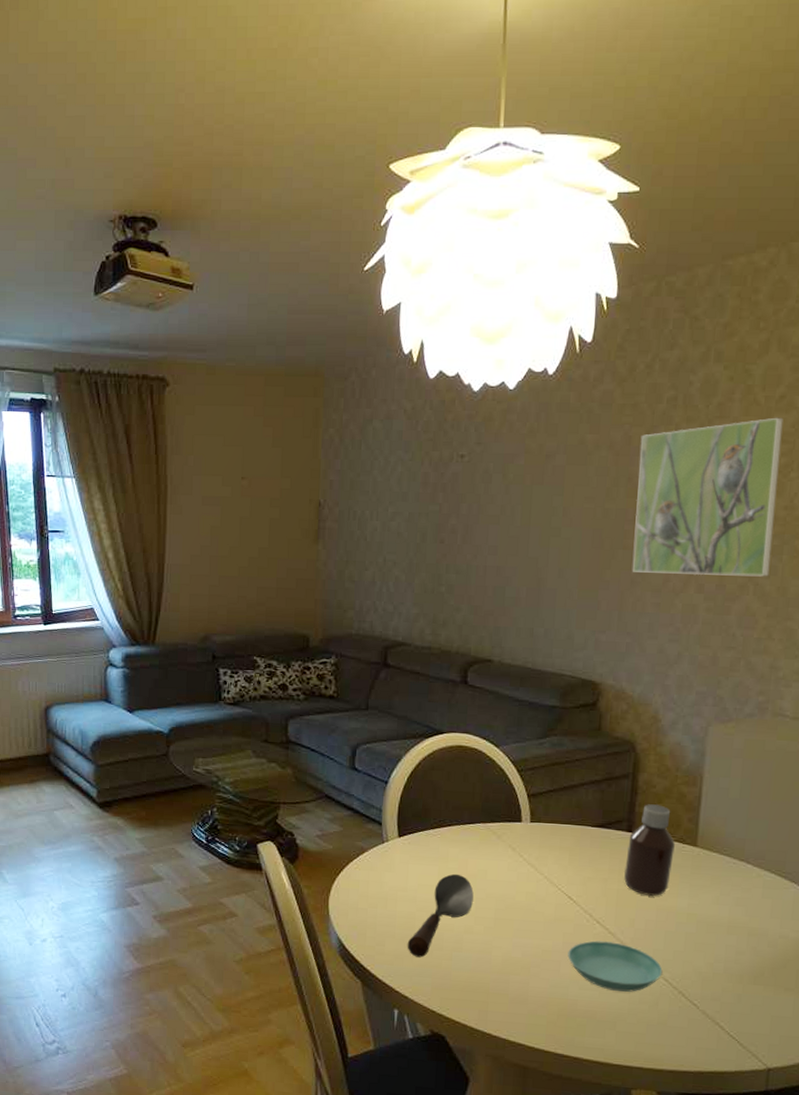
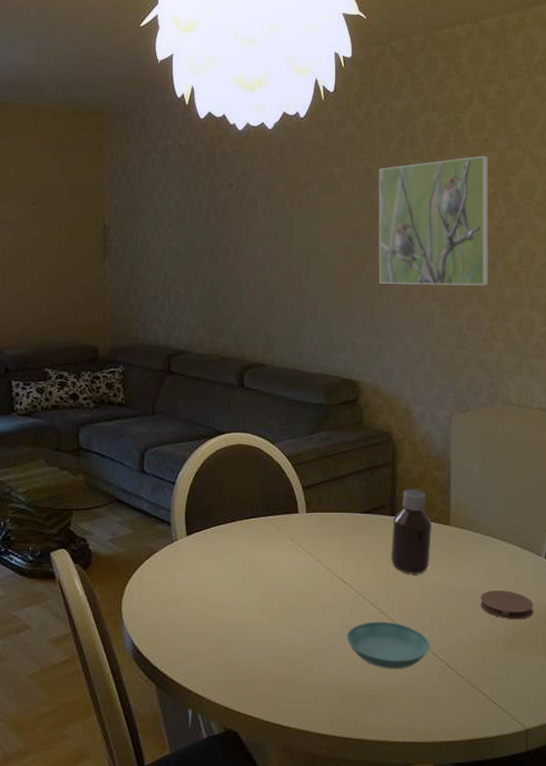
spoon: present [407,873,474,958] -> none [198,567,258,654]
coaster: none [725,920,790,954] -> present [480,590,534,620]

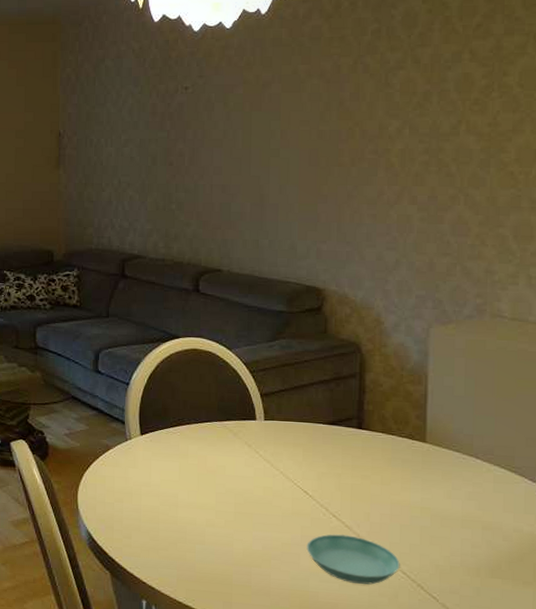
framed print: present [378,155,489,286] -> none [347,44,481,188]
bottle: present [390,489,432,574] -> none [356,402,404,491]
coaster: present [480,590,534,620] -> none [460,514,525,548]

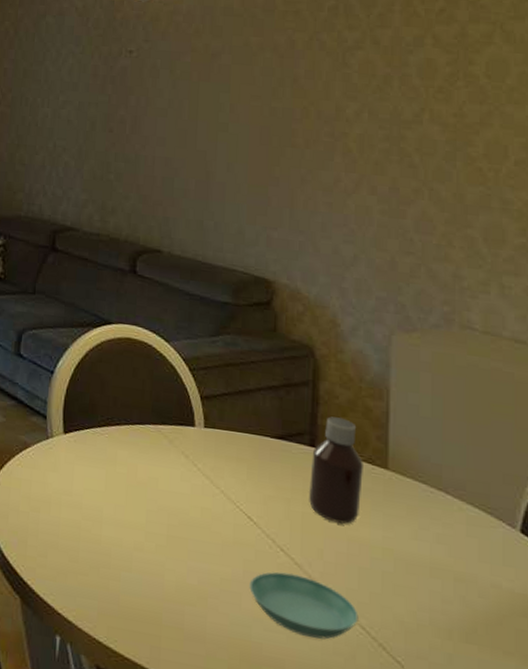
bottle: none [356,402,404,491] -> present [308,416,363,524]

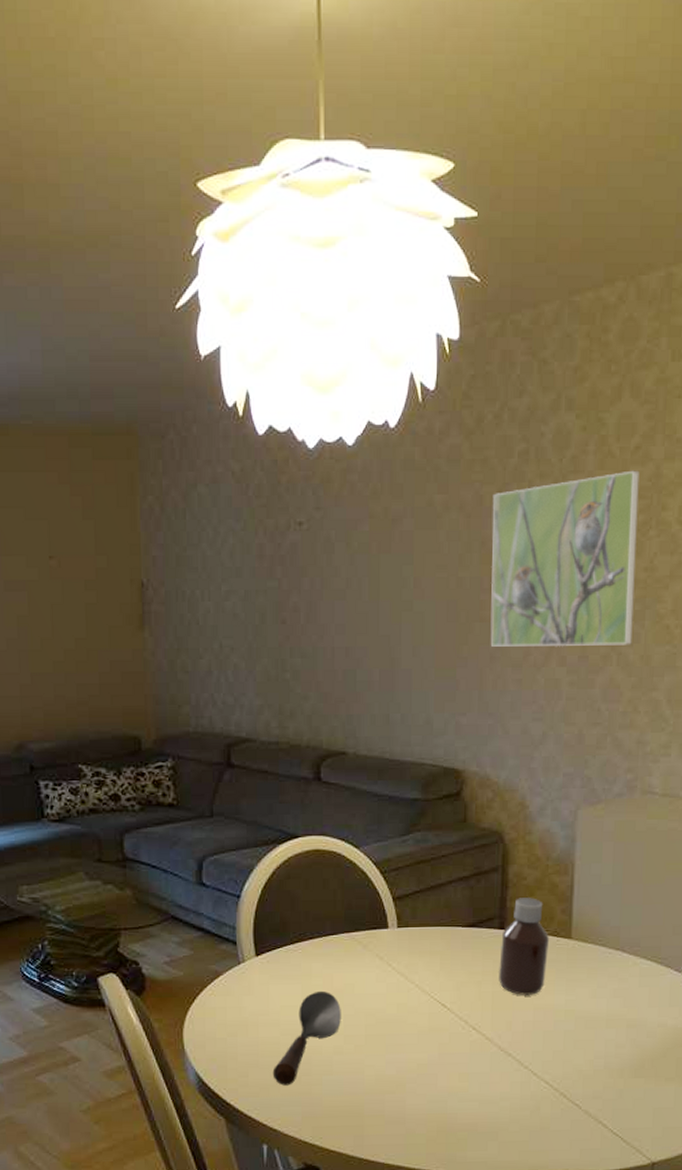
spoon: none [71,479,144,575] -> present [272,990,341,1086]
saucer: present [249,572,358,639] -> none [444,1048,543,1099]
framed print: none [301,29,445,183] -> present [490,470,640,647]

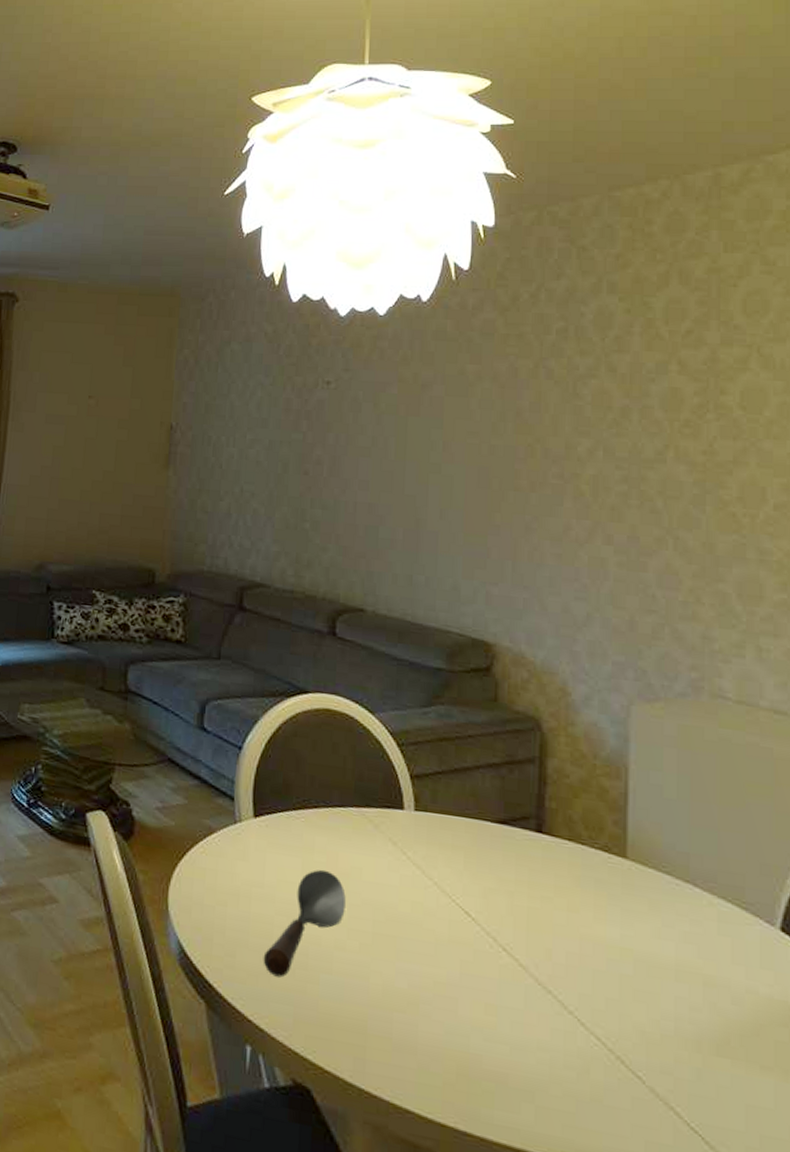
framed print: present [490,470,640,647] -> none [526,353,692,530]
bottle: present [498,897,549,995] -> none [534,798,598,921]

